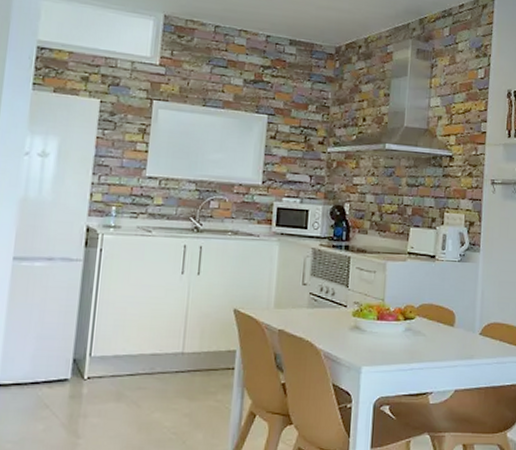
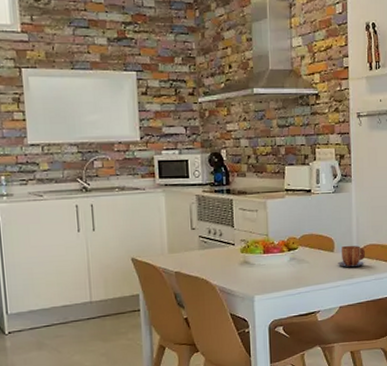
mug: none [457,321,488,346] -> present [337,245,365,267]

